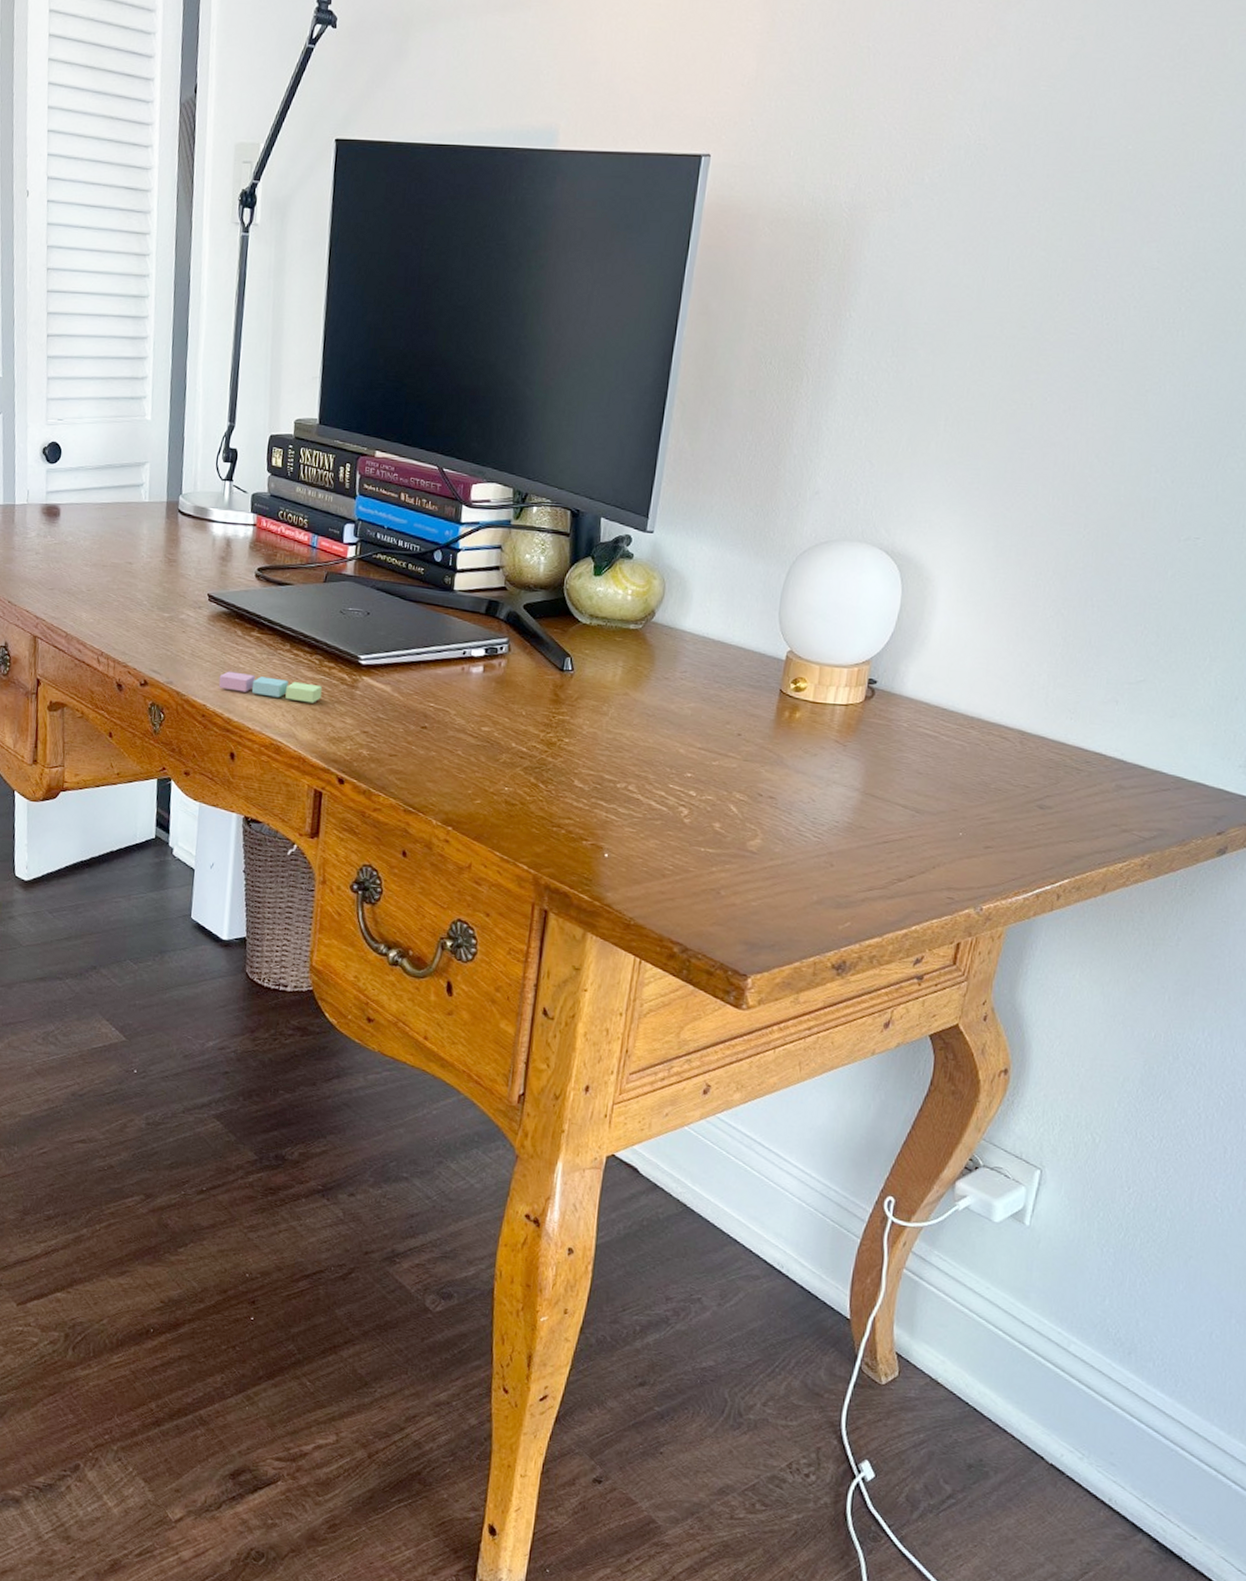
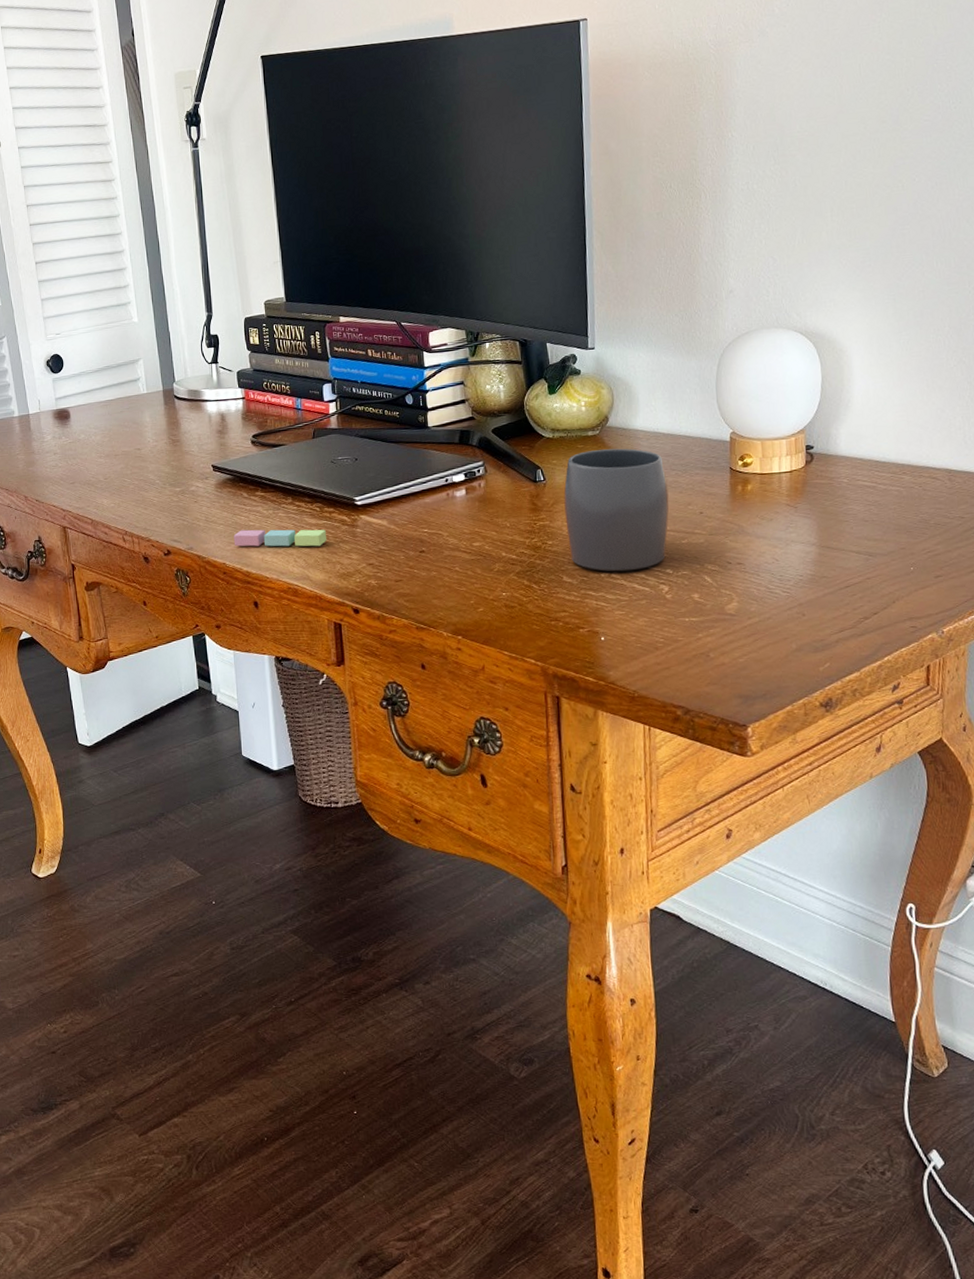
mug: none [586,645,708,787] -> present [564,448,670,572]

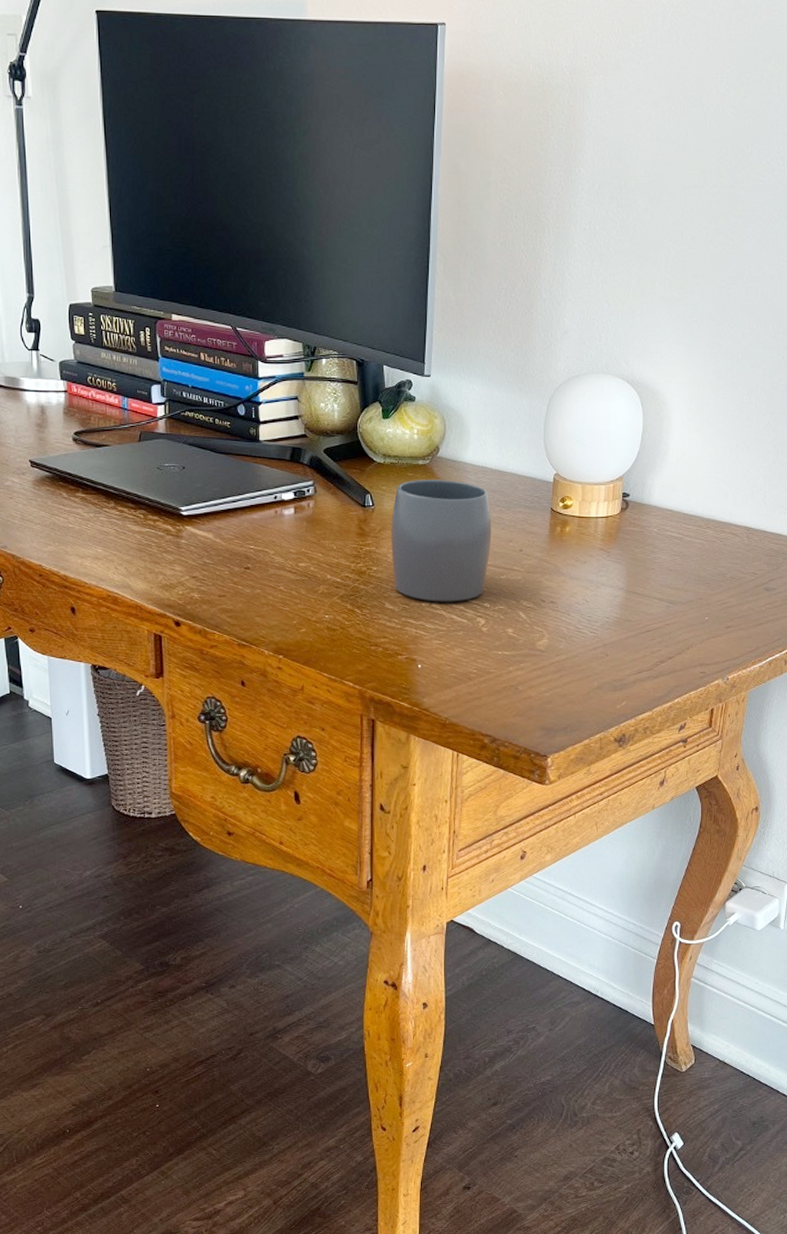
sticky notes: present [233,529,327,547] -> none [51,532,150,555]

